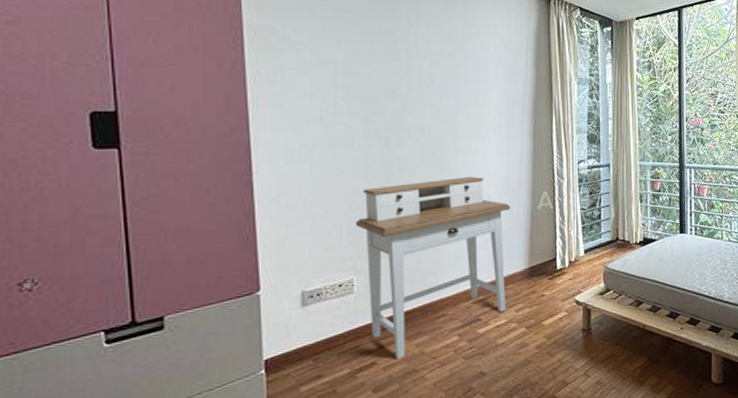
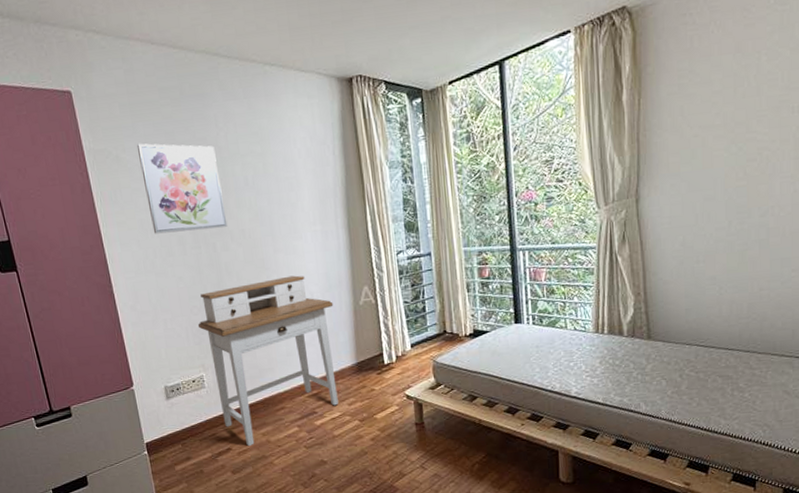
wall art: none [311,26,406,122] -> present [136,143,228,234]

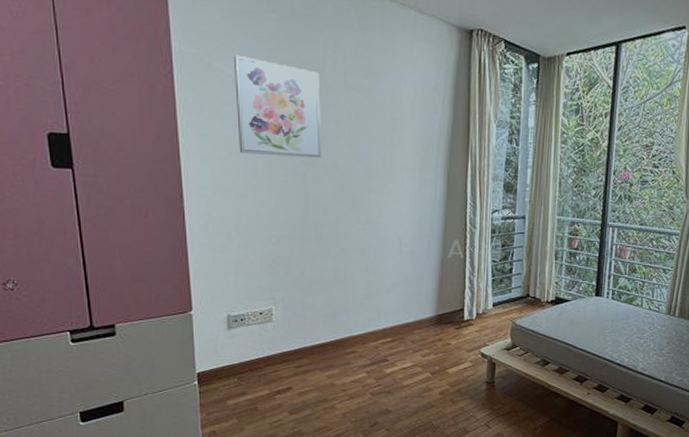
desk: present [197,275,339,447] -> none [274,218,421,388]

